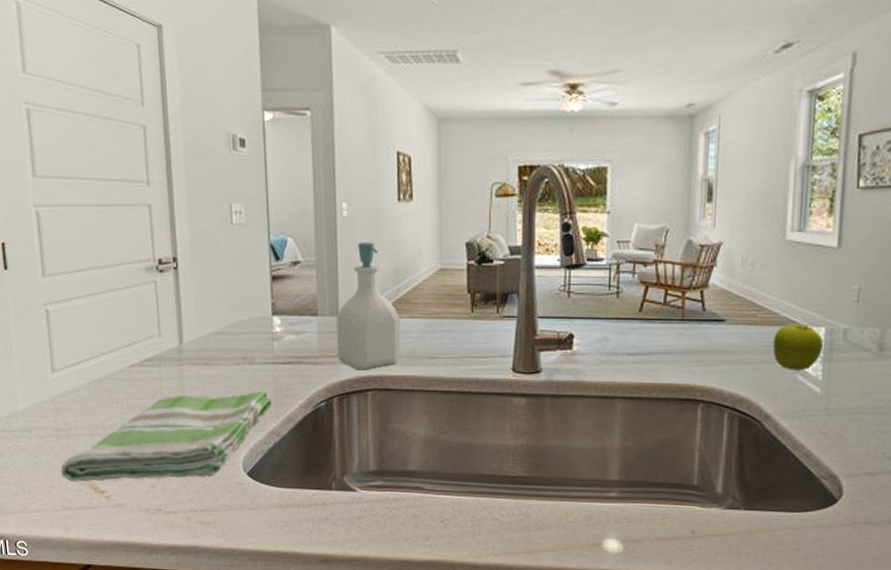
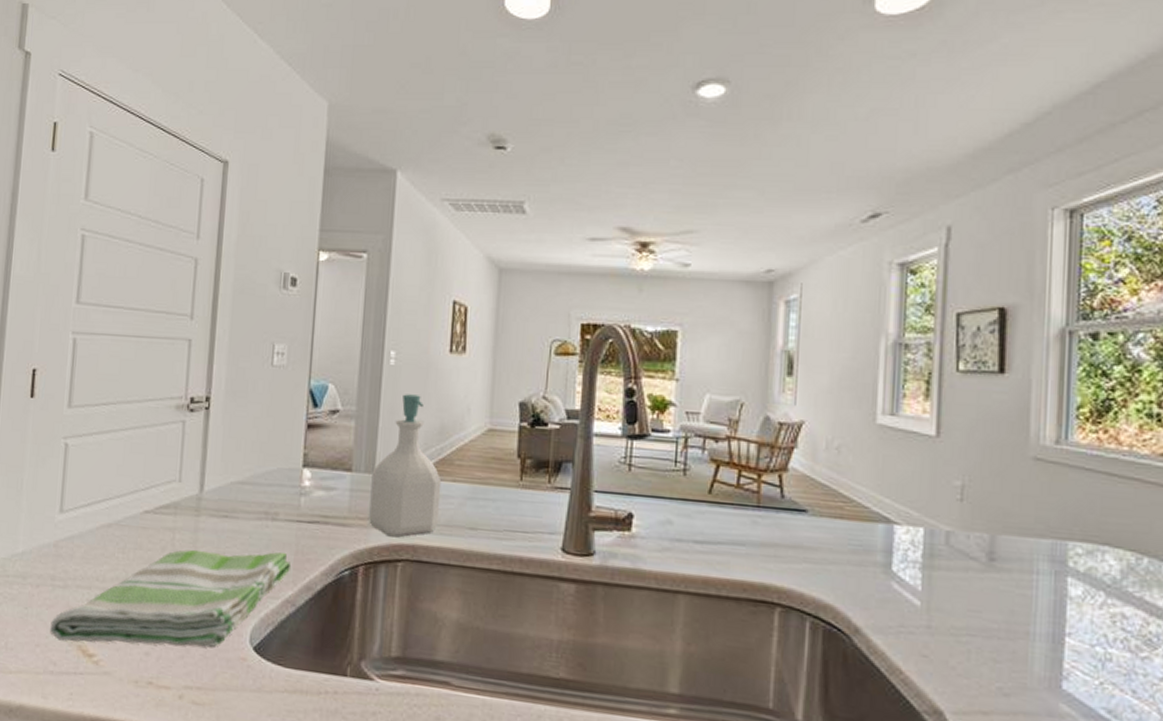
fruit: present [773,323,824,371] -> none [862,519,923,578]

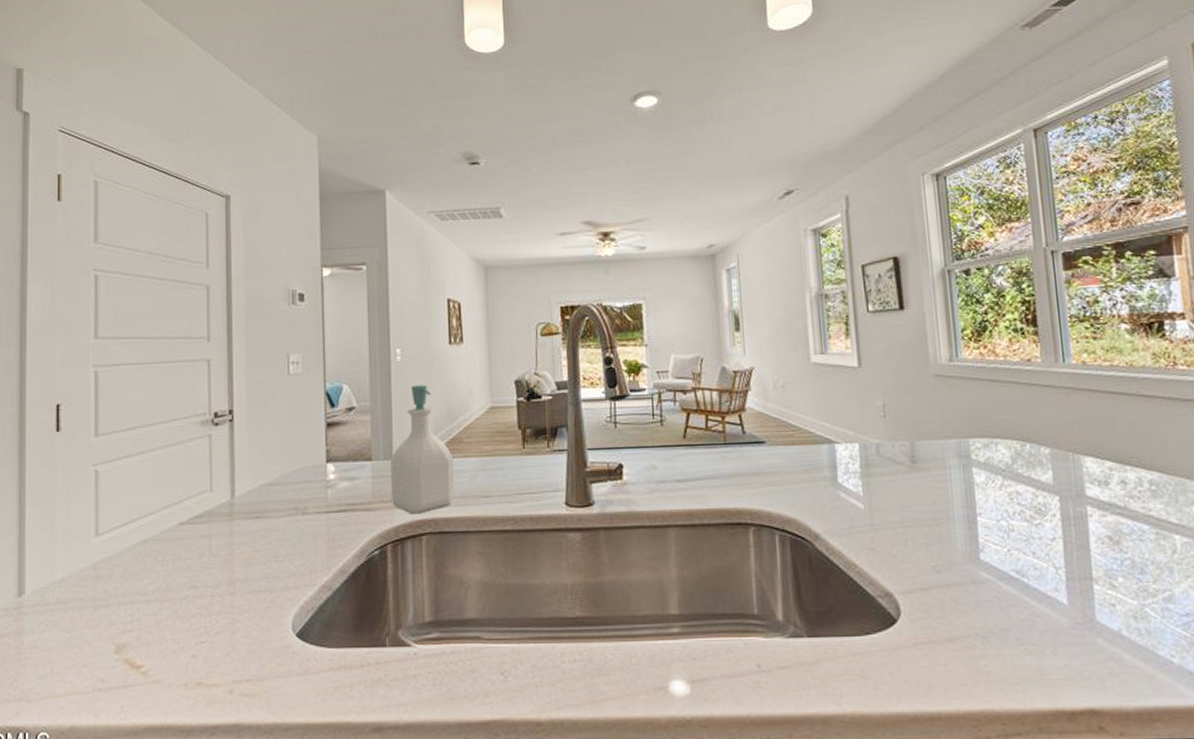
dish towel: present [50,550,290,647] -> none [95,543,324,658]

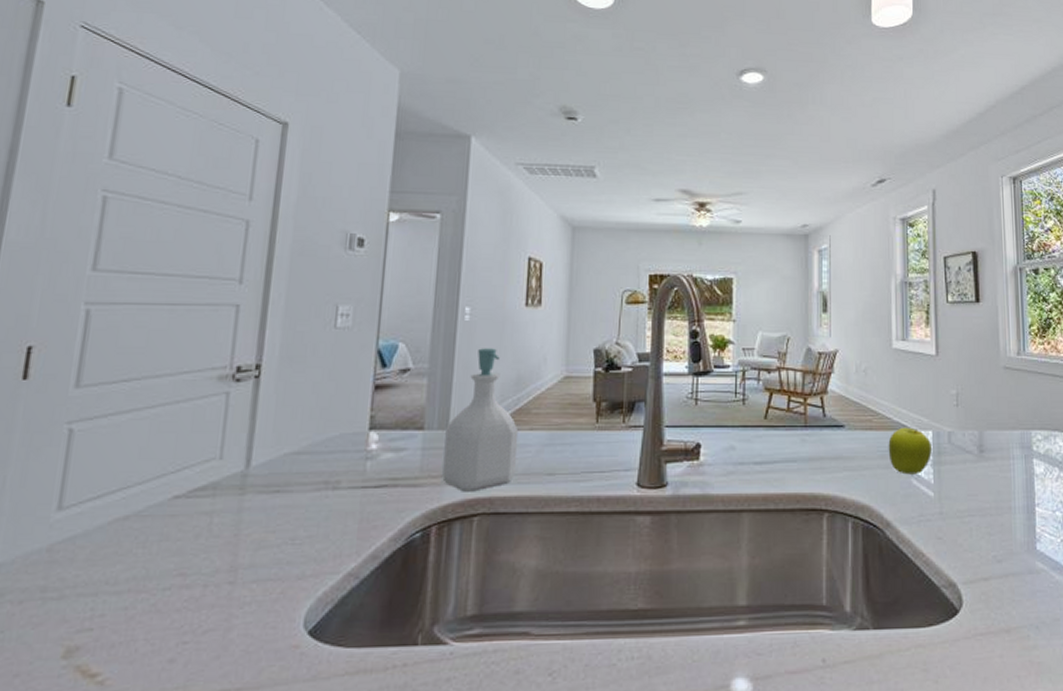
fruit: none [812,440,860,488] -> present [888,427,933,475]

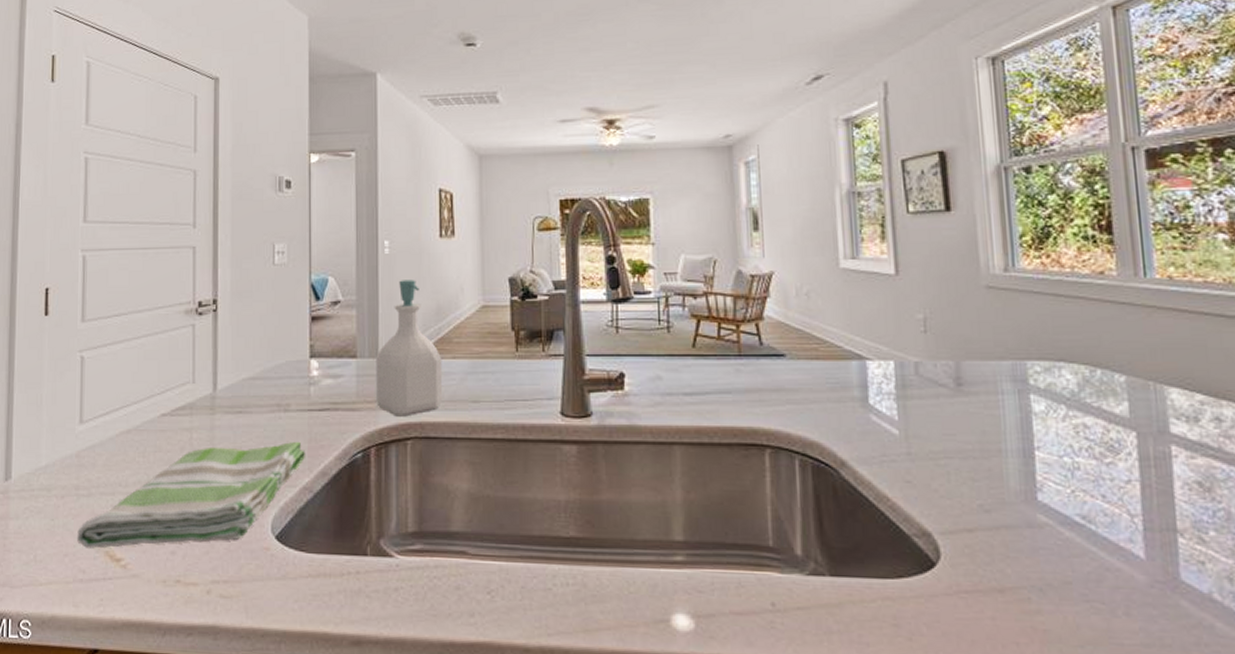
dish towel: none [36,523,354,664] -> present [77,442,305,549]
fruit: present [888,427,933,475] -> none [839,356,896,410]

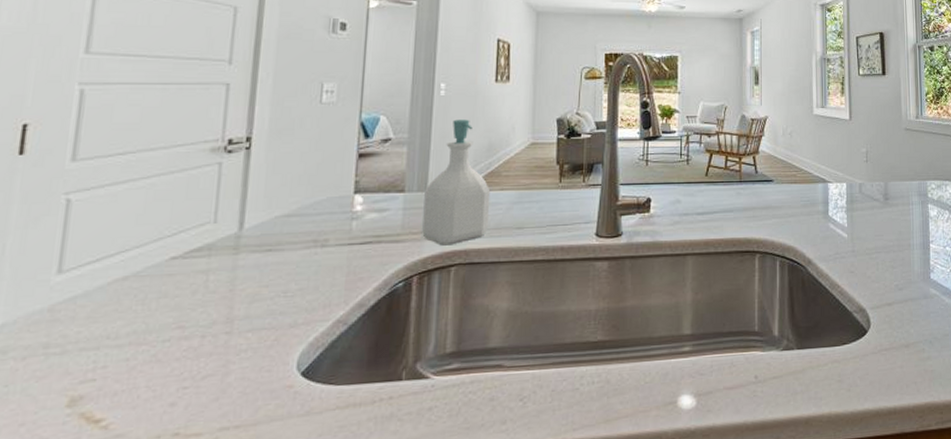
dish towel: present [77,442,305,549] -> none [40,276,342,413]

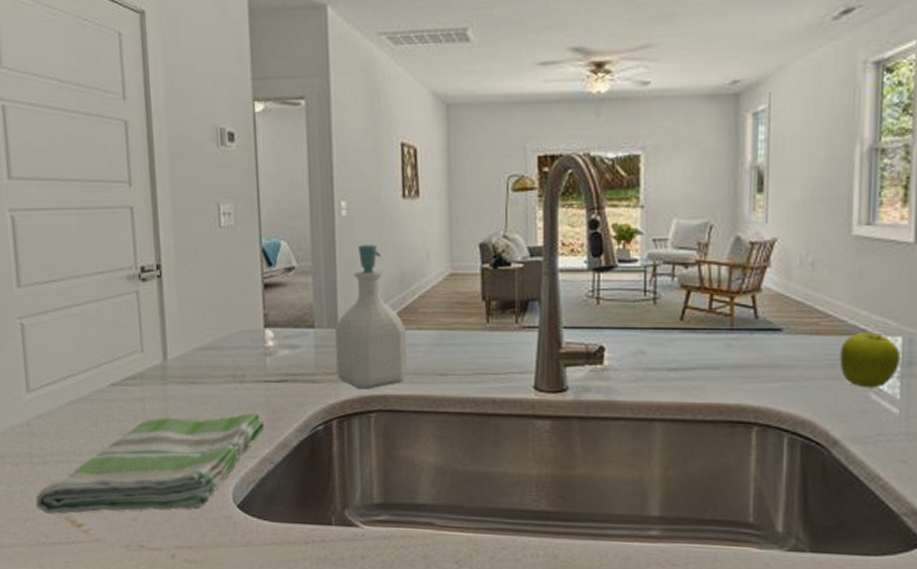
dish towel: none [40,276,342,413] -> present [36,413,264,514]
fruit: none [810,180,847,220] -> present [839,331,902,388]

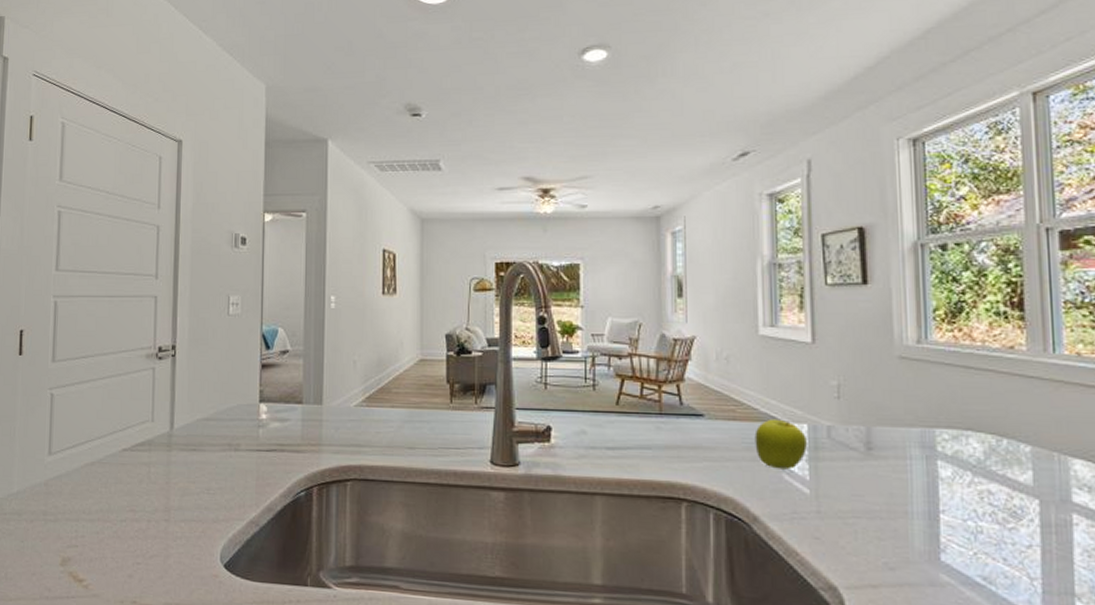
dish towel: present [36,413,264,514] -> none [44,479,253,569]
soap bottle: present [335,245,408,389] -> none [320,333,382,460]

